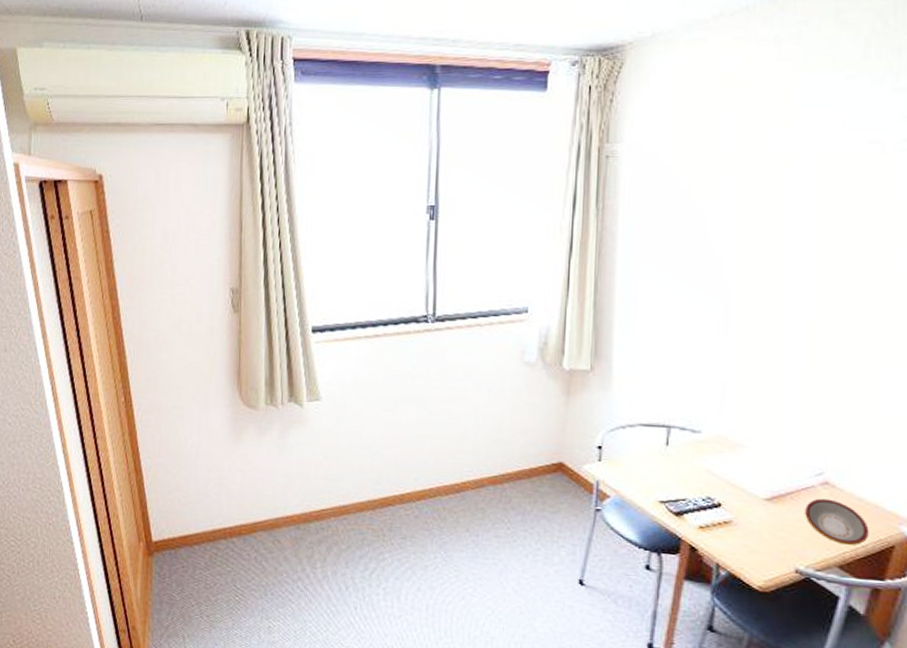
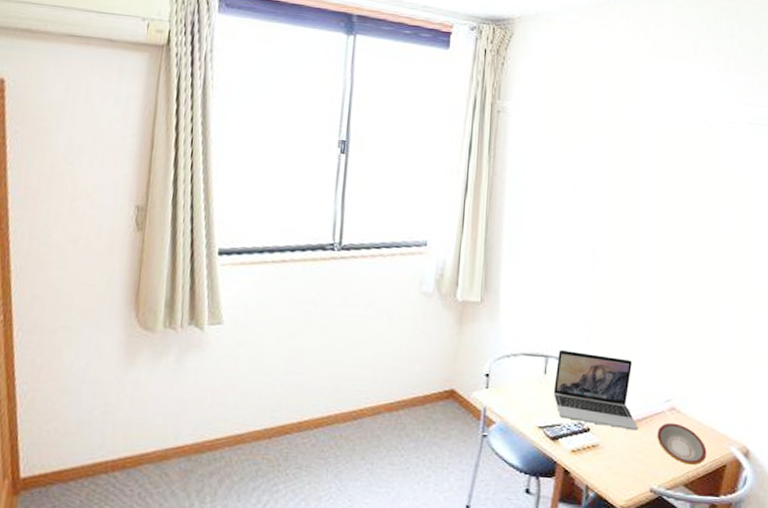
laptop: none [677,419,782,507] -> present [553,349,639,431]

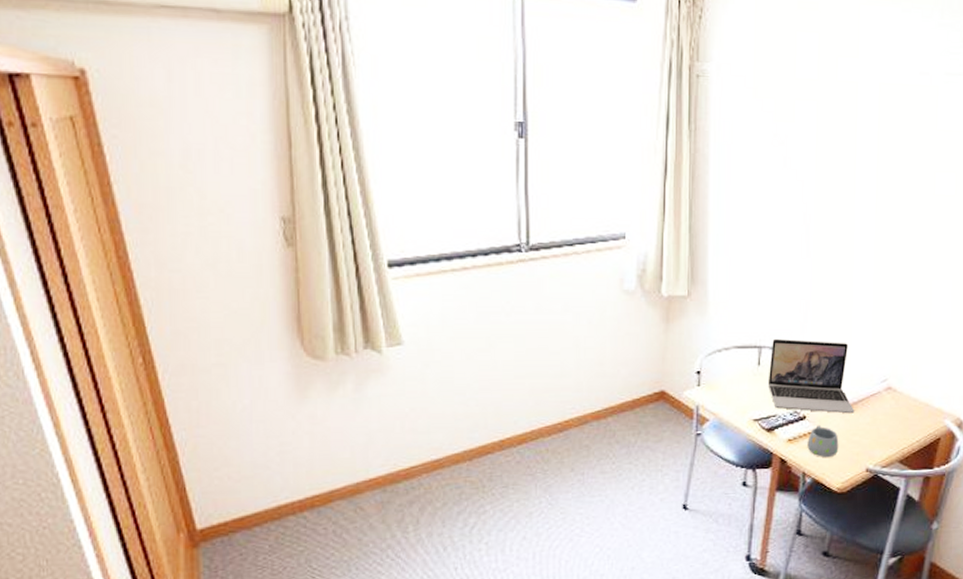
mug: none [591,439,623,474] -> present [807,425,839,458]
plate: present [657,422,707,466] -> none [873,402,922,442]

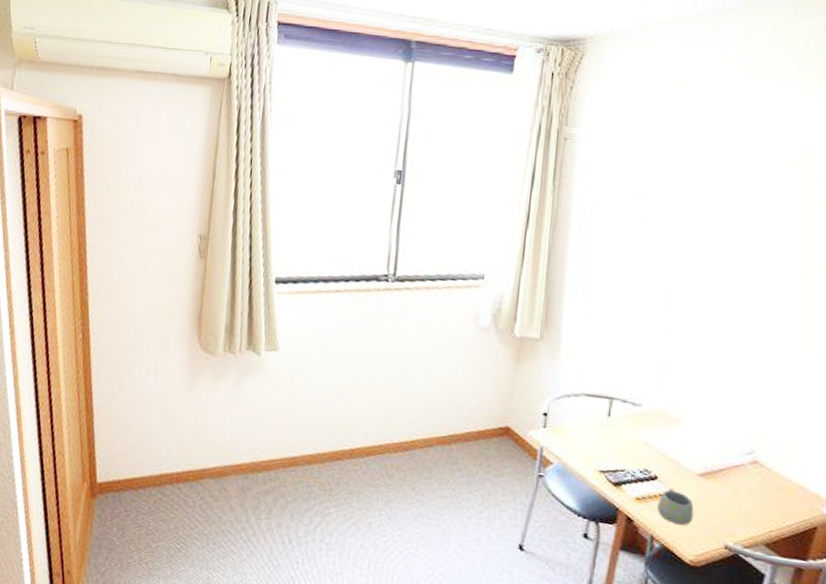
laptop: present [767,338,855,414] -> none [617,392,714,483]

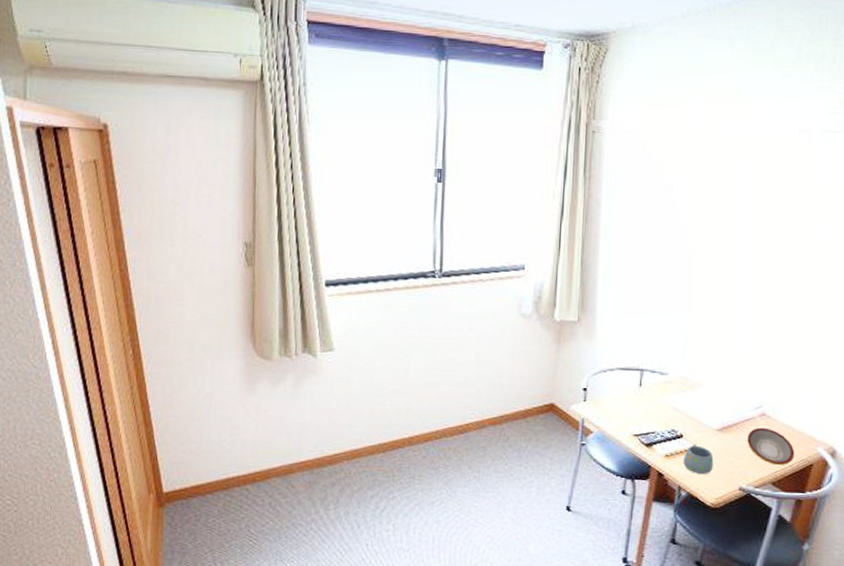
plate: none [735,476,794,525] -> present [747,427,795,466]

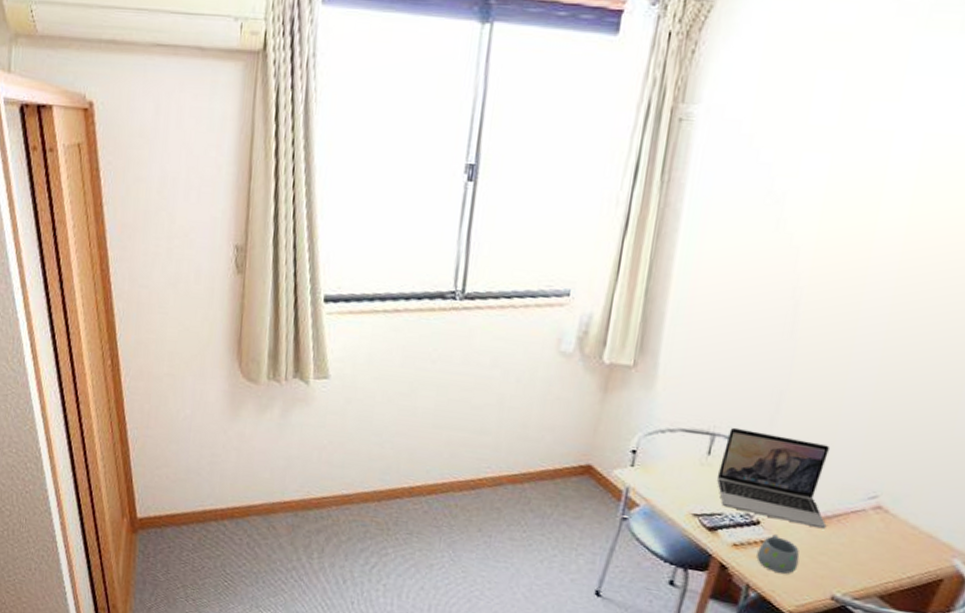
laptop: none [648,363,730,436] -> present [717,427,830,529]
plate: present [747,427,795,466] -> none [850,523,919,576]

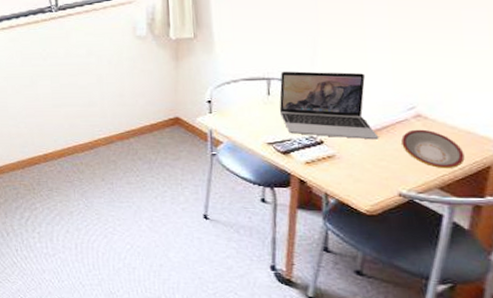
mug: present [756,534,800,575] -> none [327,150,364,181]
plate: none [850,523,919,576] -> present [401,129,465,169]

